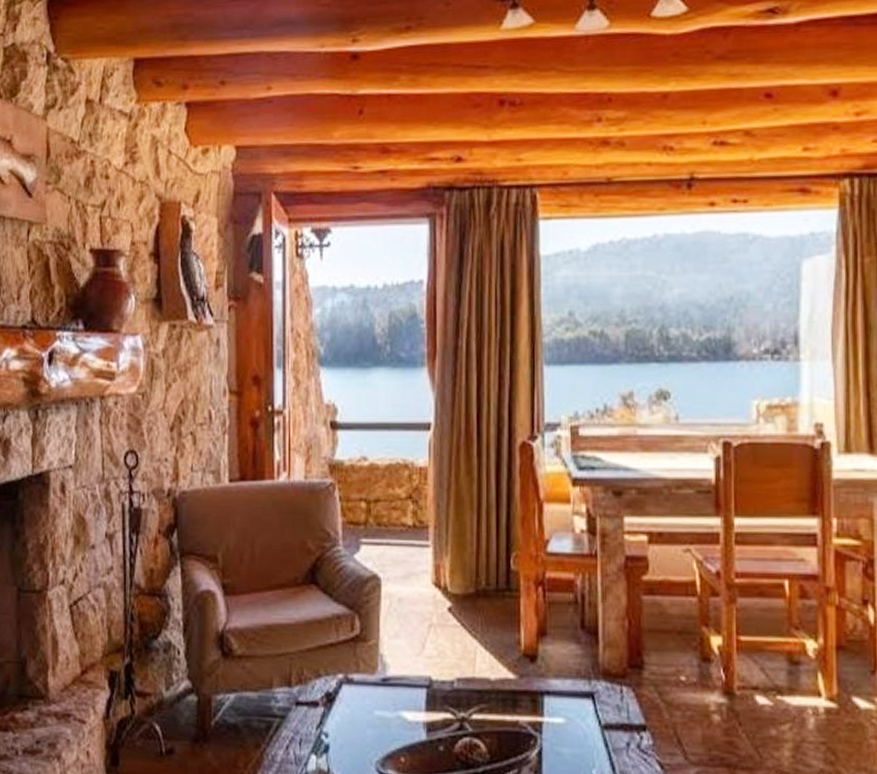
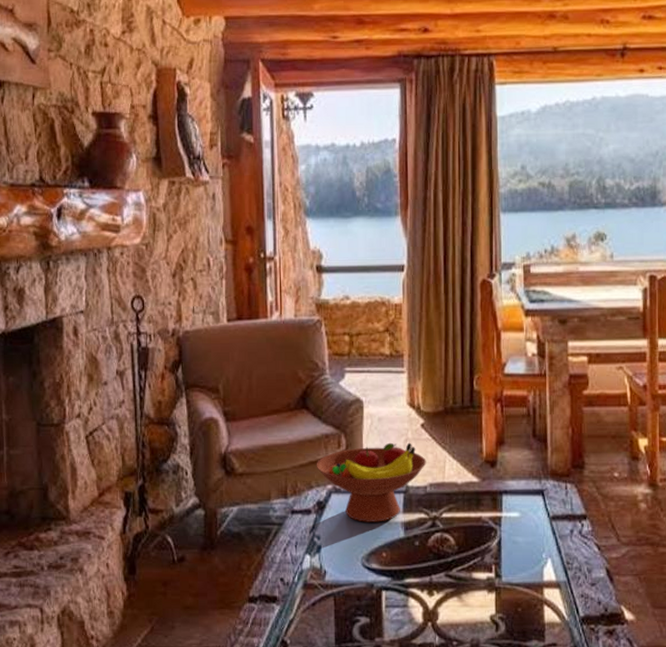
fruit bowl: none [325,627,454,721] -> present [316,442,426,522]

